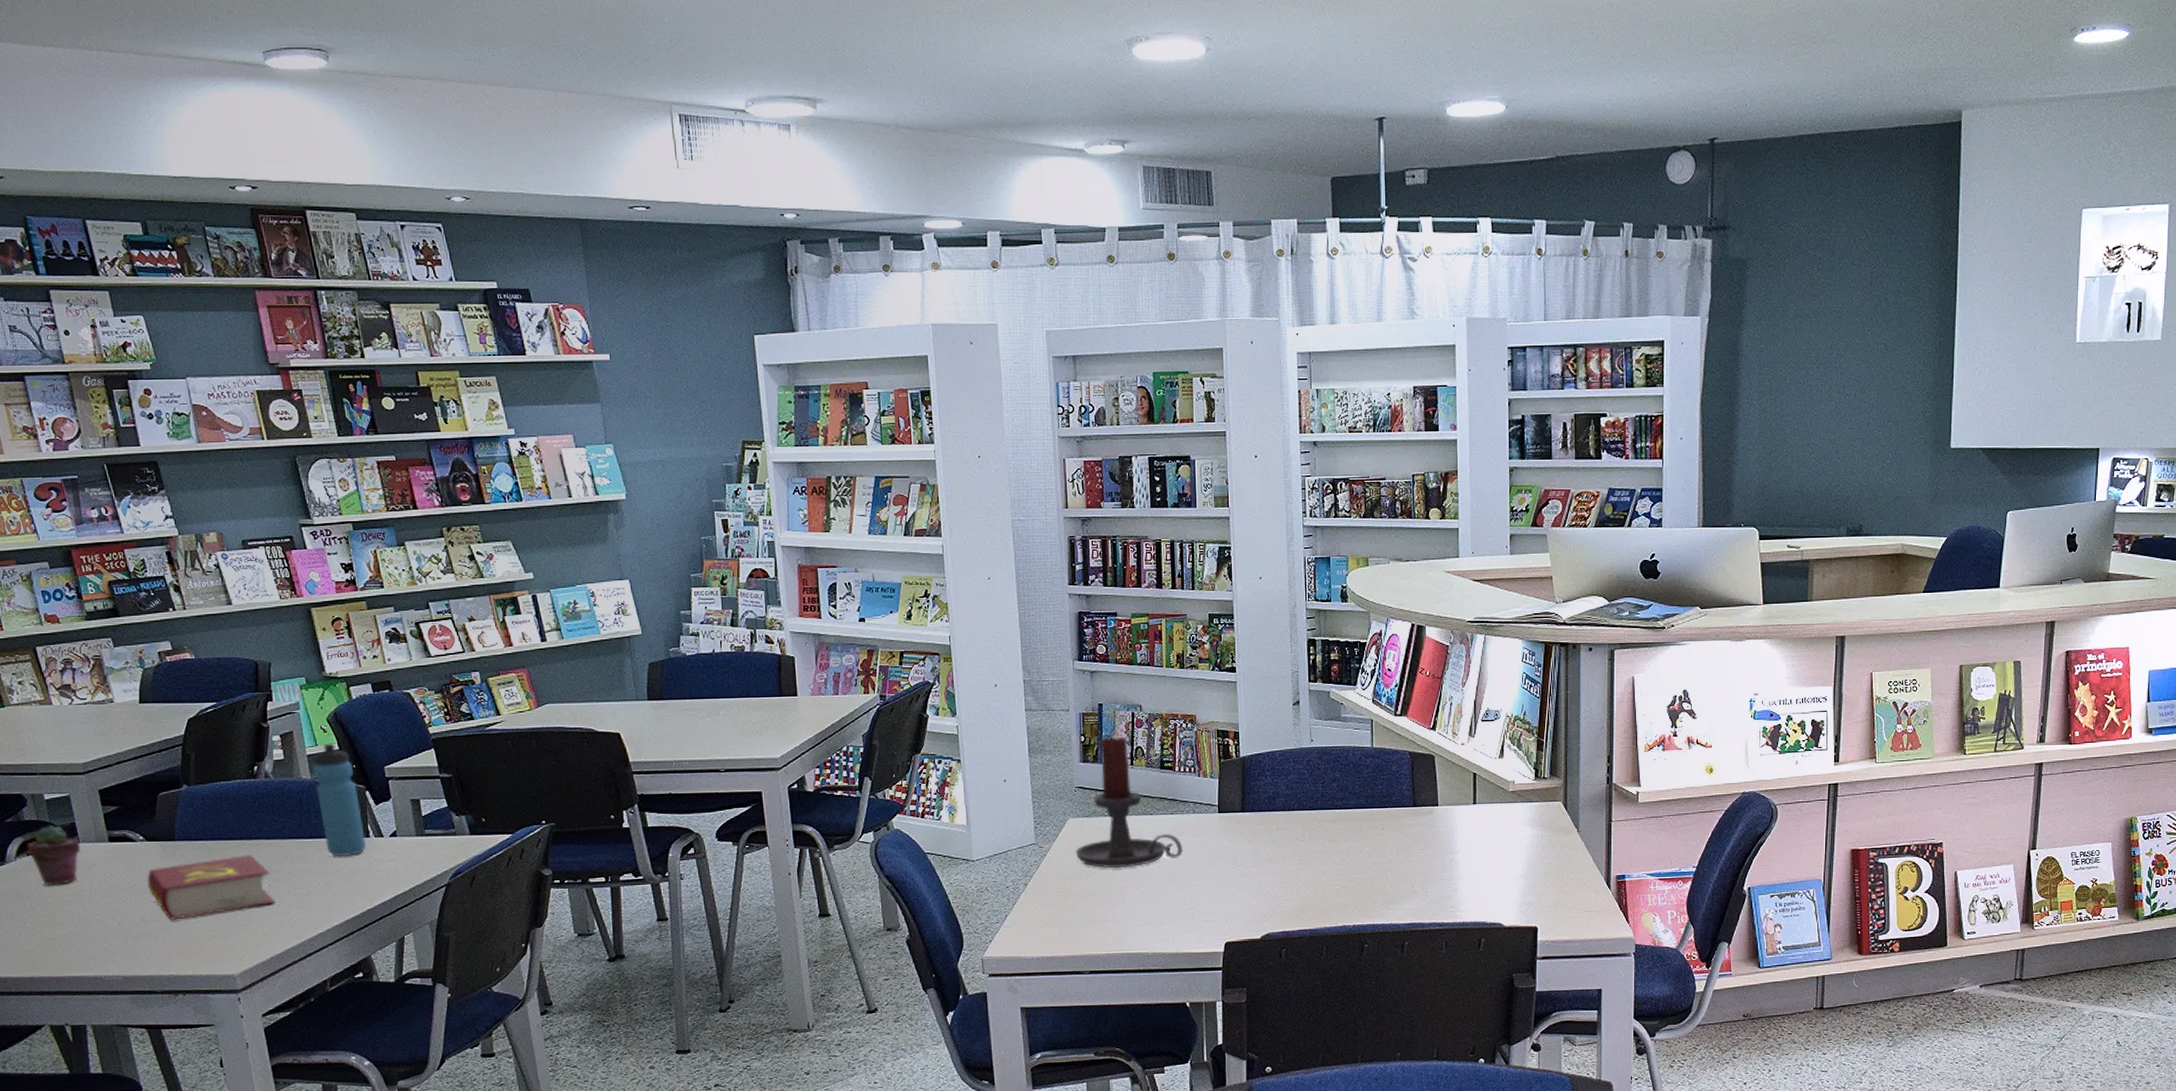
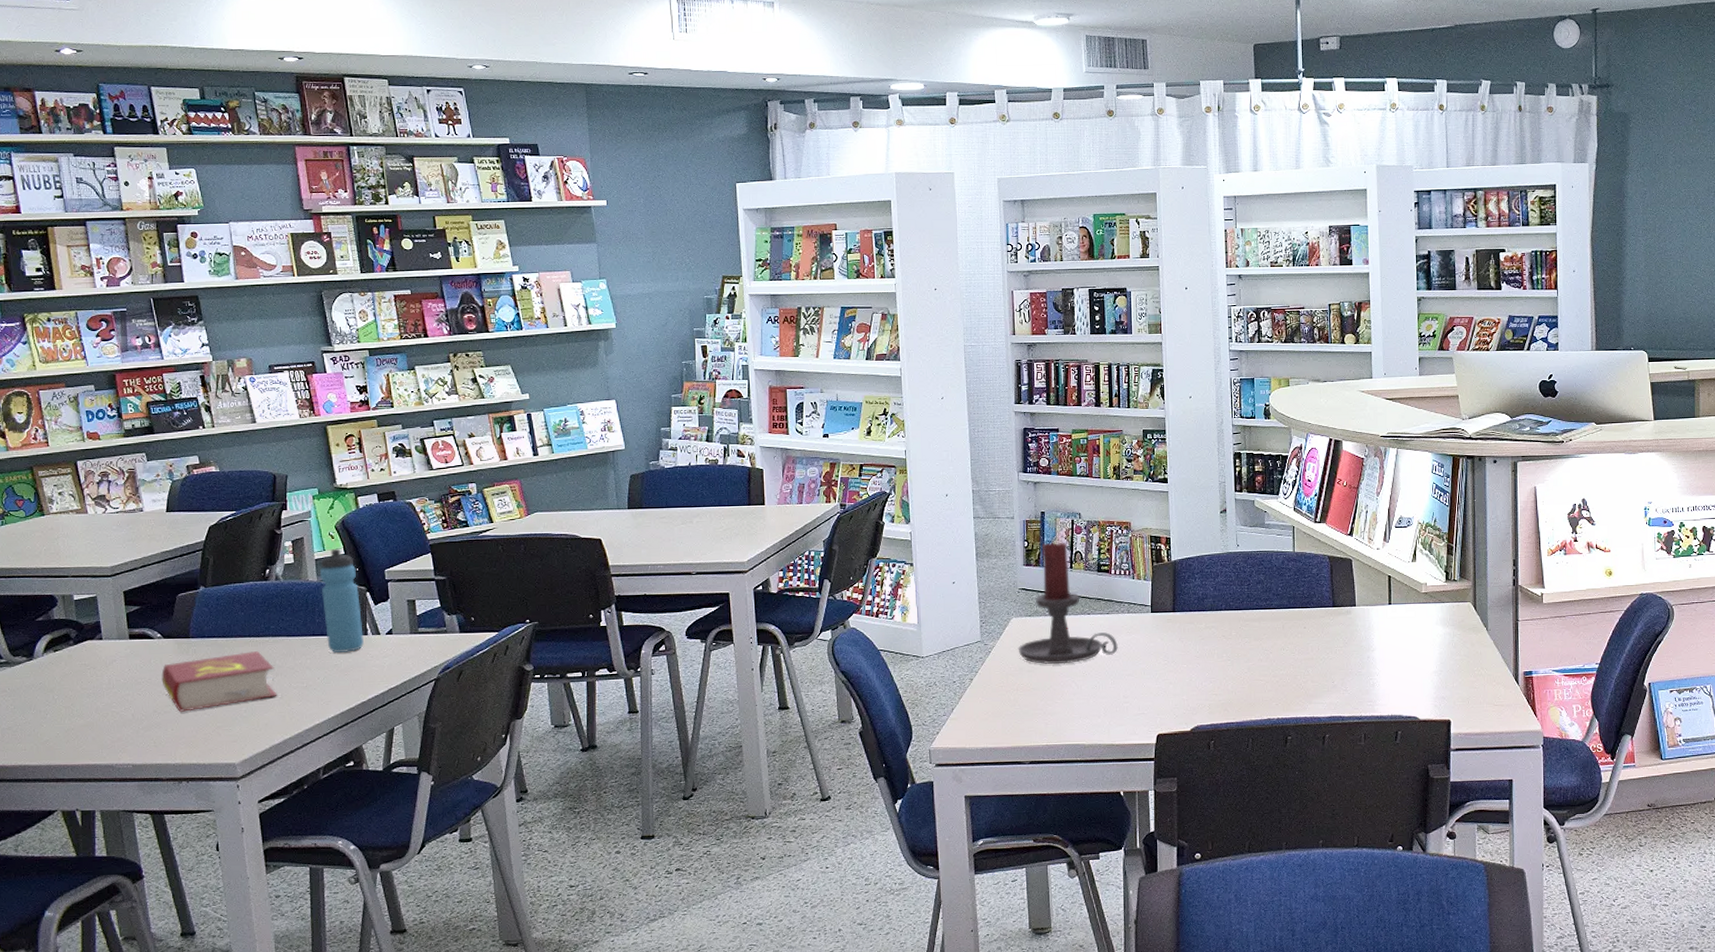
potted succulent: present [27,825,81,886] -> none [54,624,103,680]

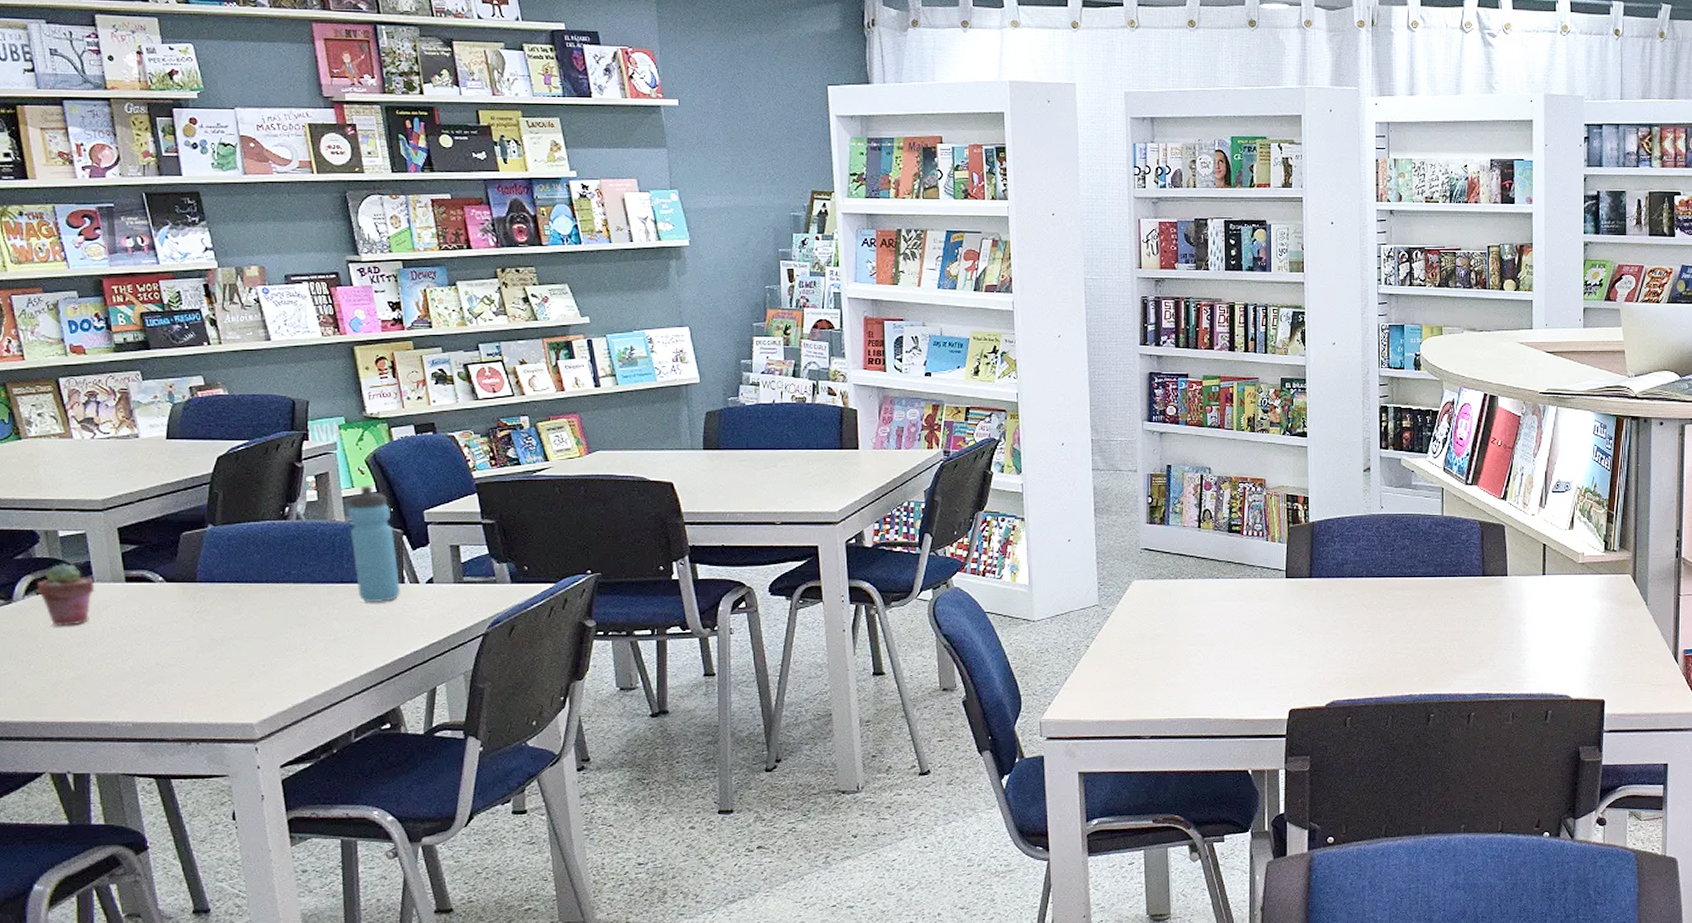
potted succulent: none [54,624,103,680] -> present [36,564,95,627]
book: present [161,651,277,713] -> none [164,599,301,666]
candle holder: present [1018,541,1118,664] -> none [1139,497,1249,632]

